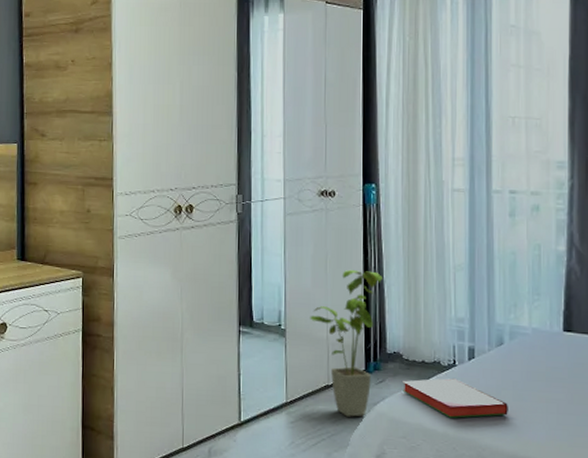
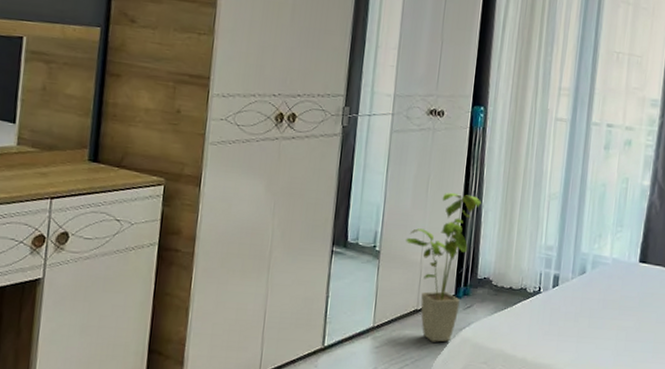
hardback book: present [403,378,508,418] -> none [488,305,584,344]

